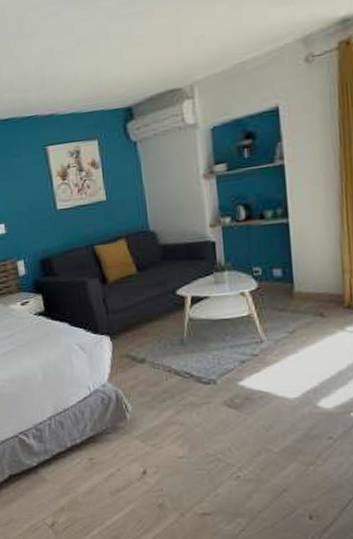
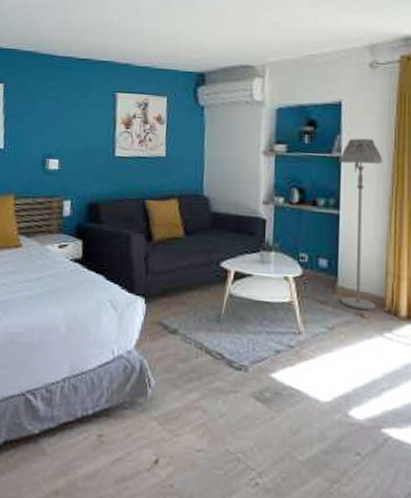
floor lamp: none [282,139,335,311] -> present [338,138,383,311]

